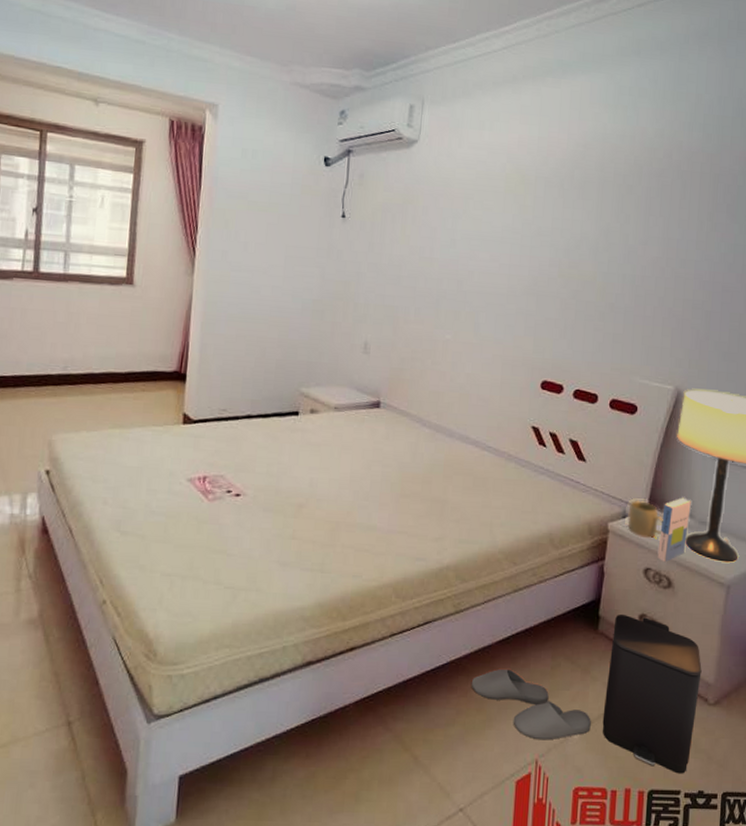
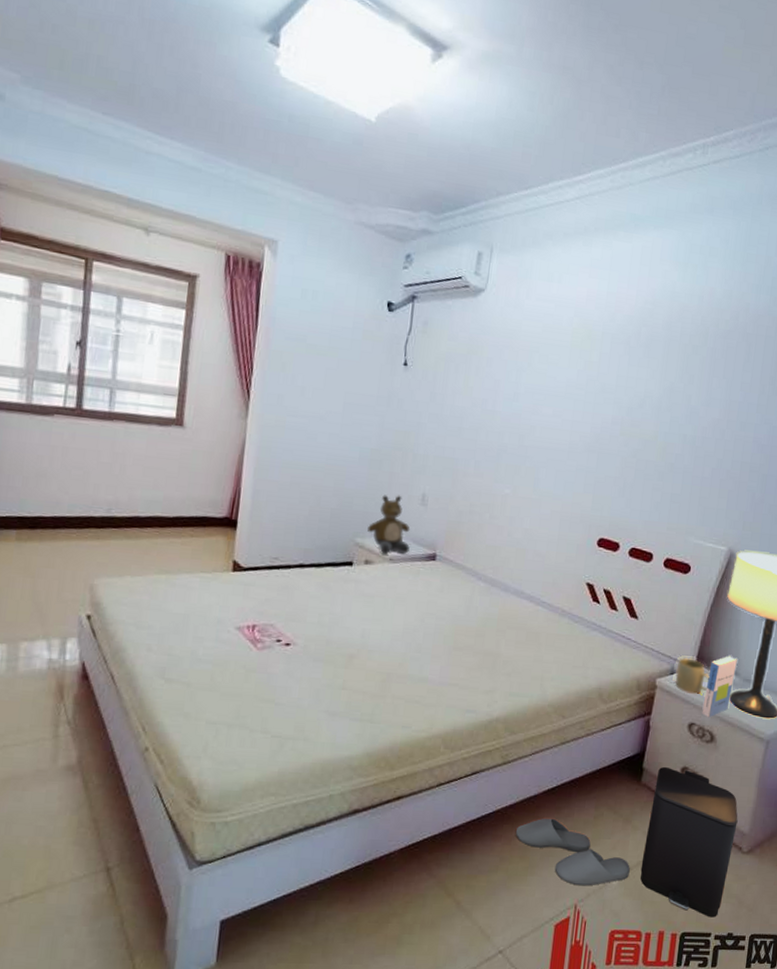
bear: none [312,344,354,403] -> present [367,495,411,555]

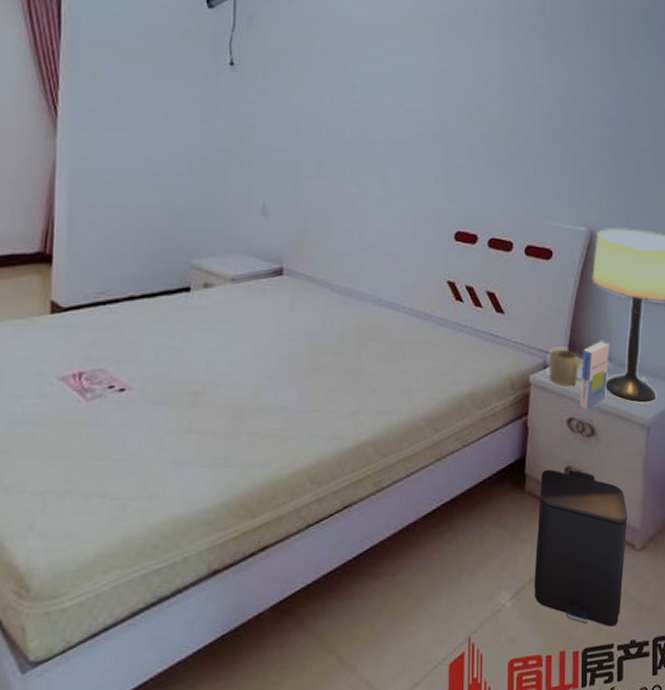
bear: present [367,495,411,555] -> none [204,207,253,275]
slippers: present [515,818,630,886] -> none [396,544,523,616]

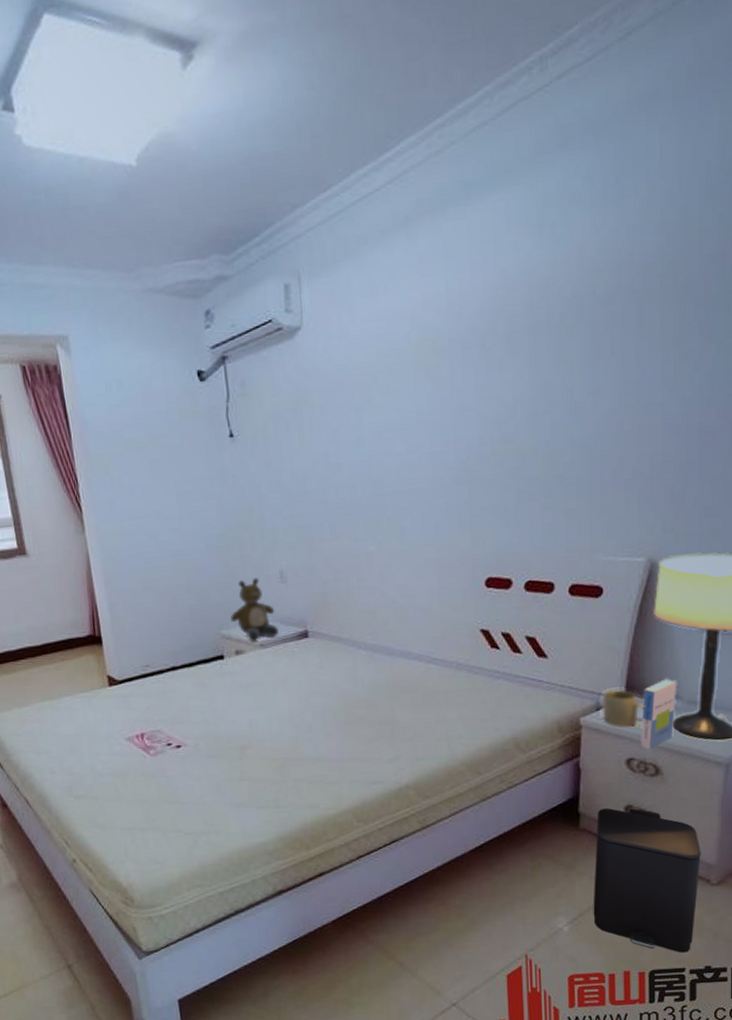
bear: none [204,207,253,275] -> present [230,577,279,641]

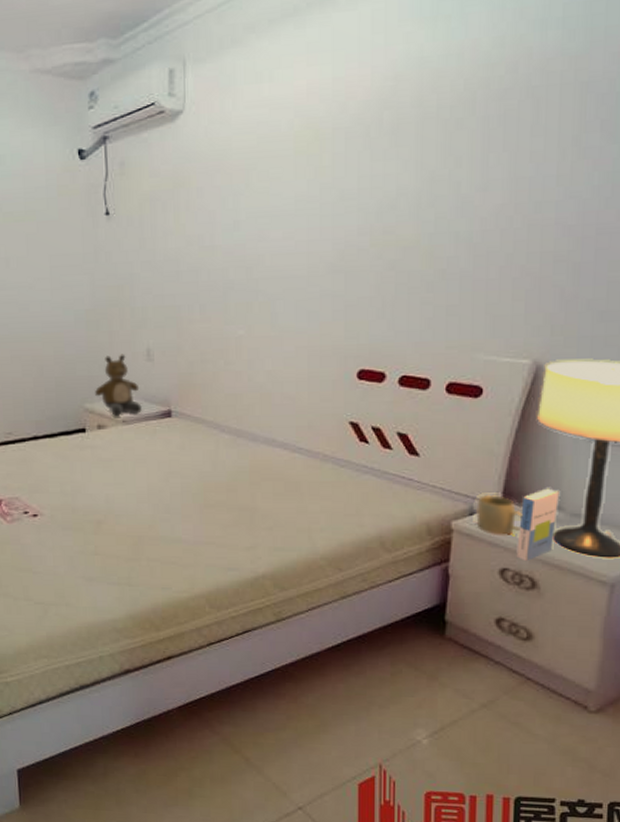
pedal bin: present [593,808,701,953] -> none [455,619,579,782]

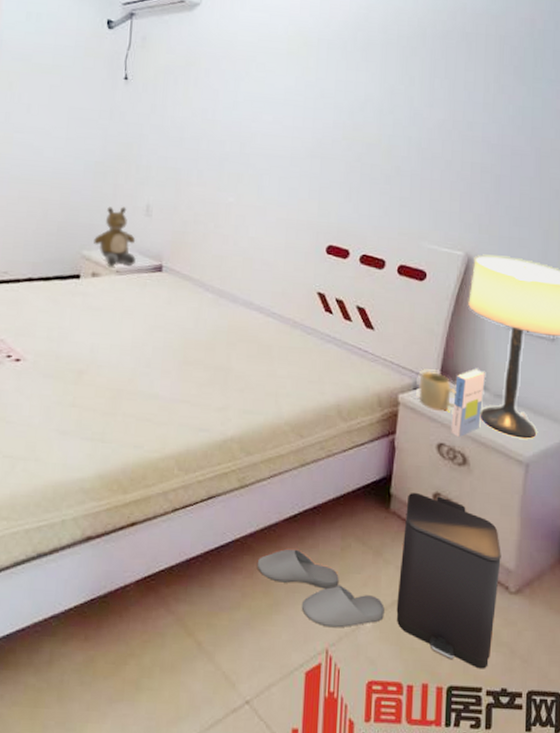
slippers: none [300,675,442,746] -> present [257,548,384,628]
pedal bin: none [455,619,579,782] -> present [396,493,501,669]

